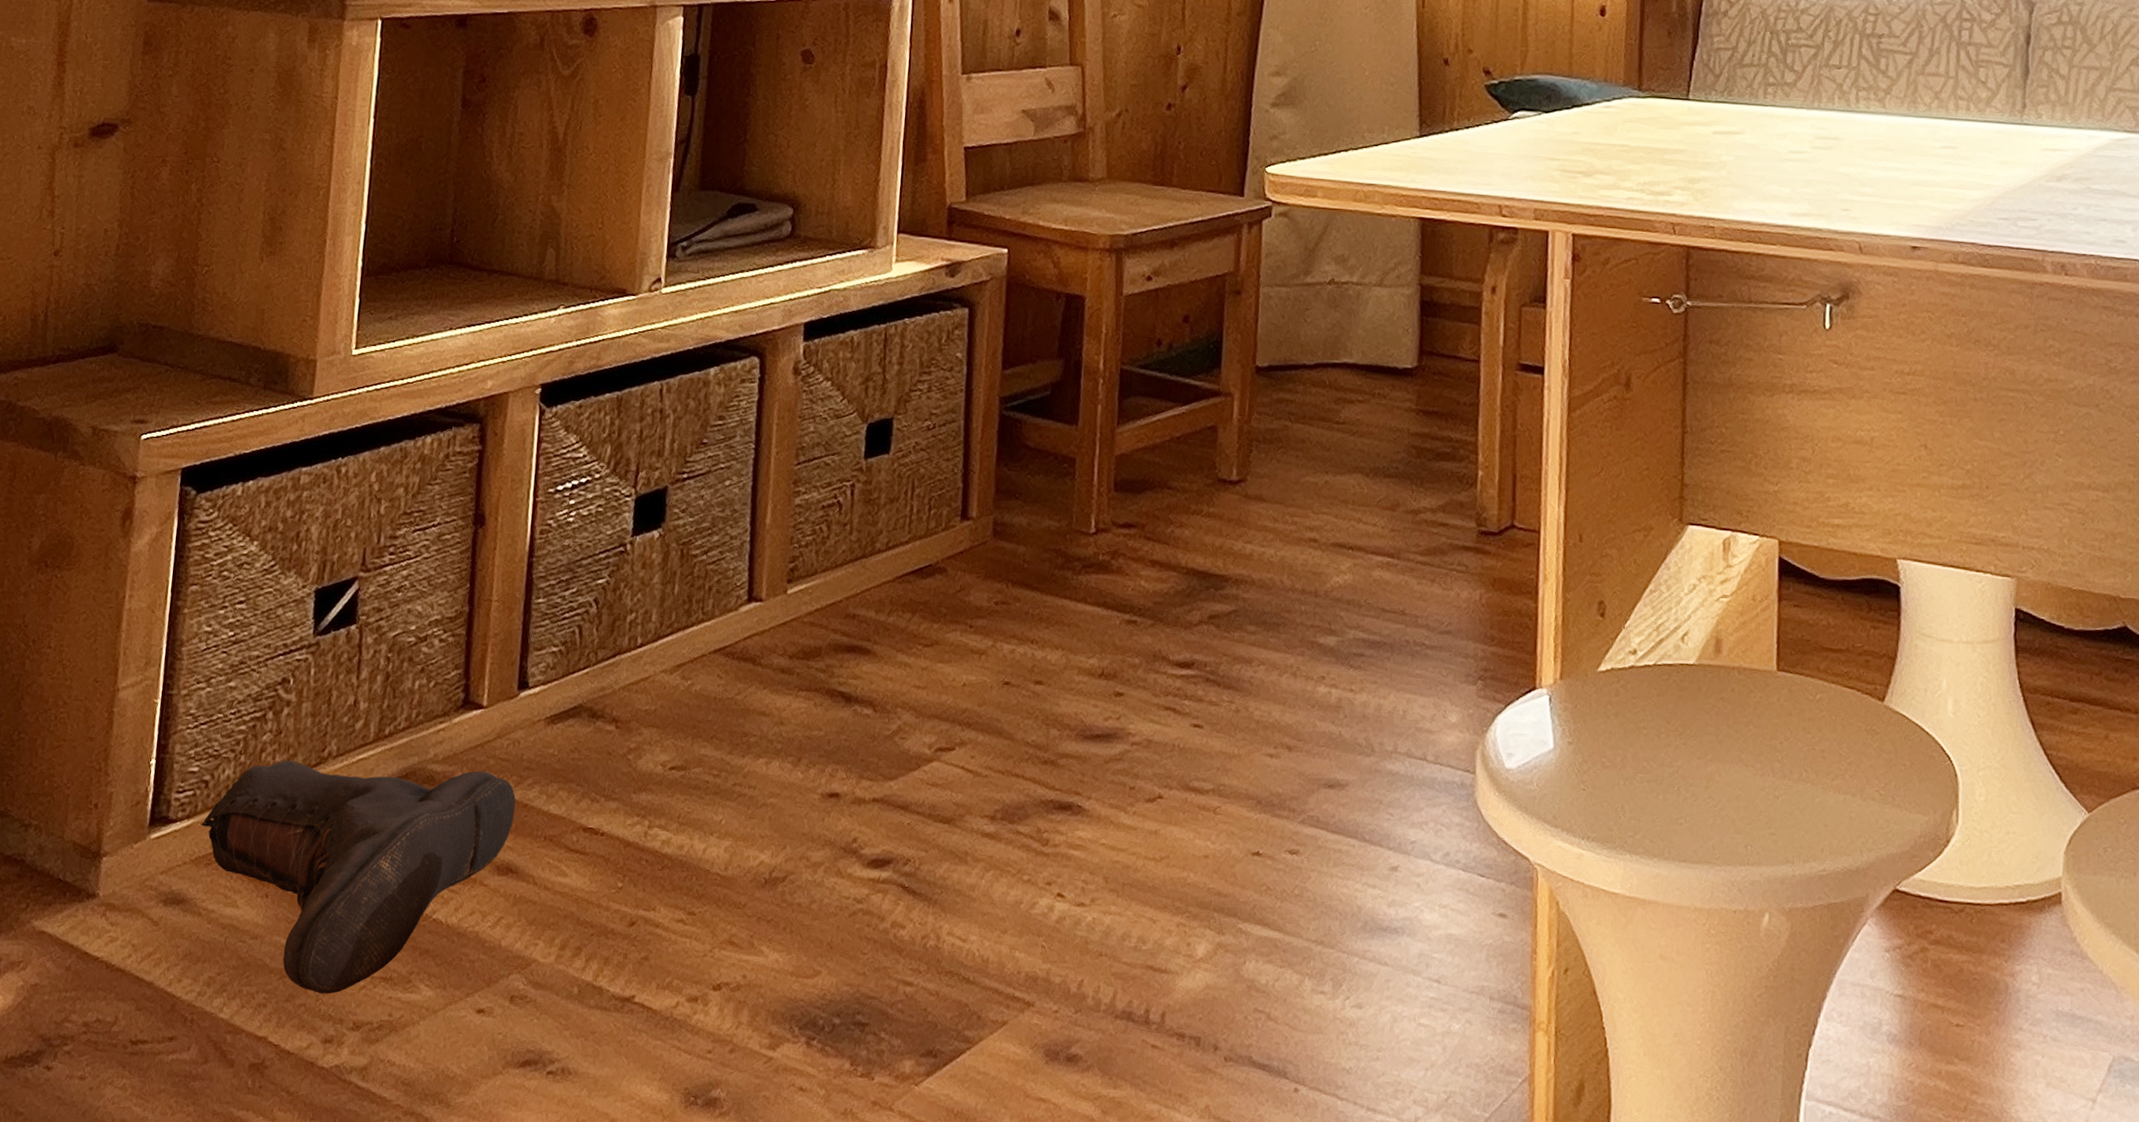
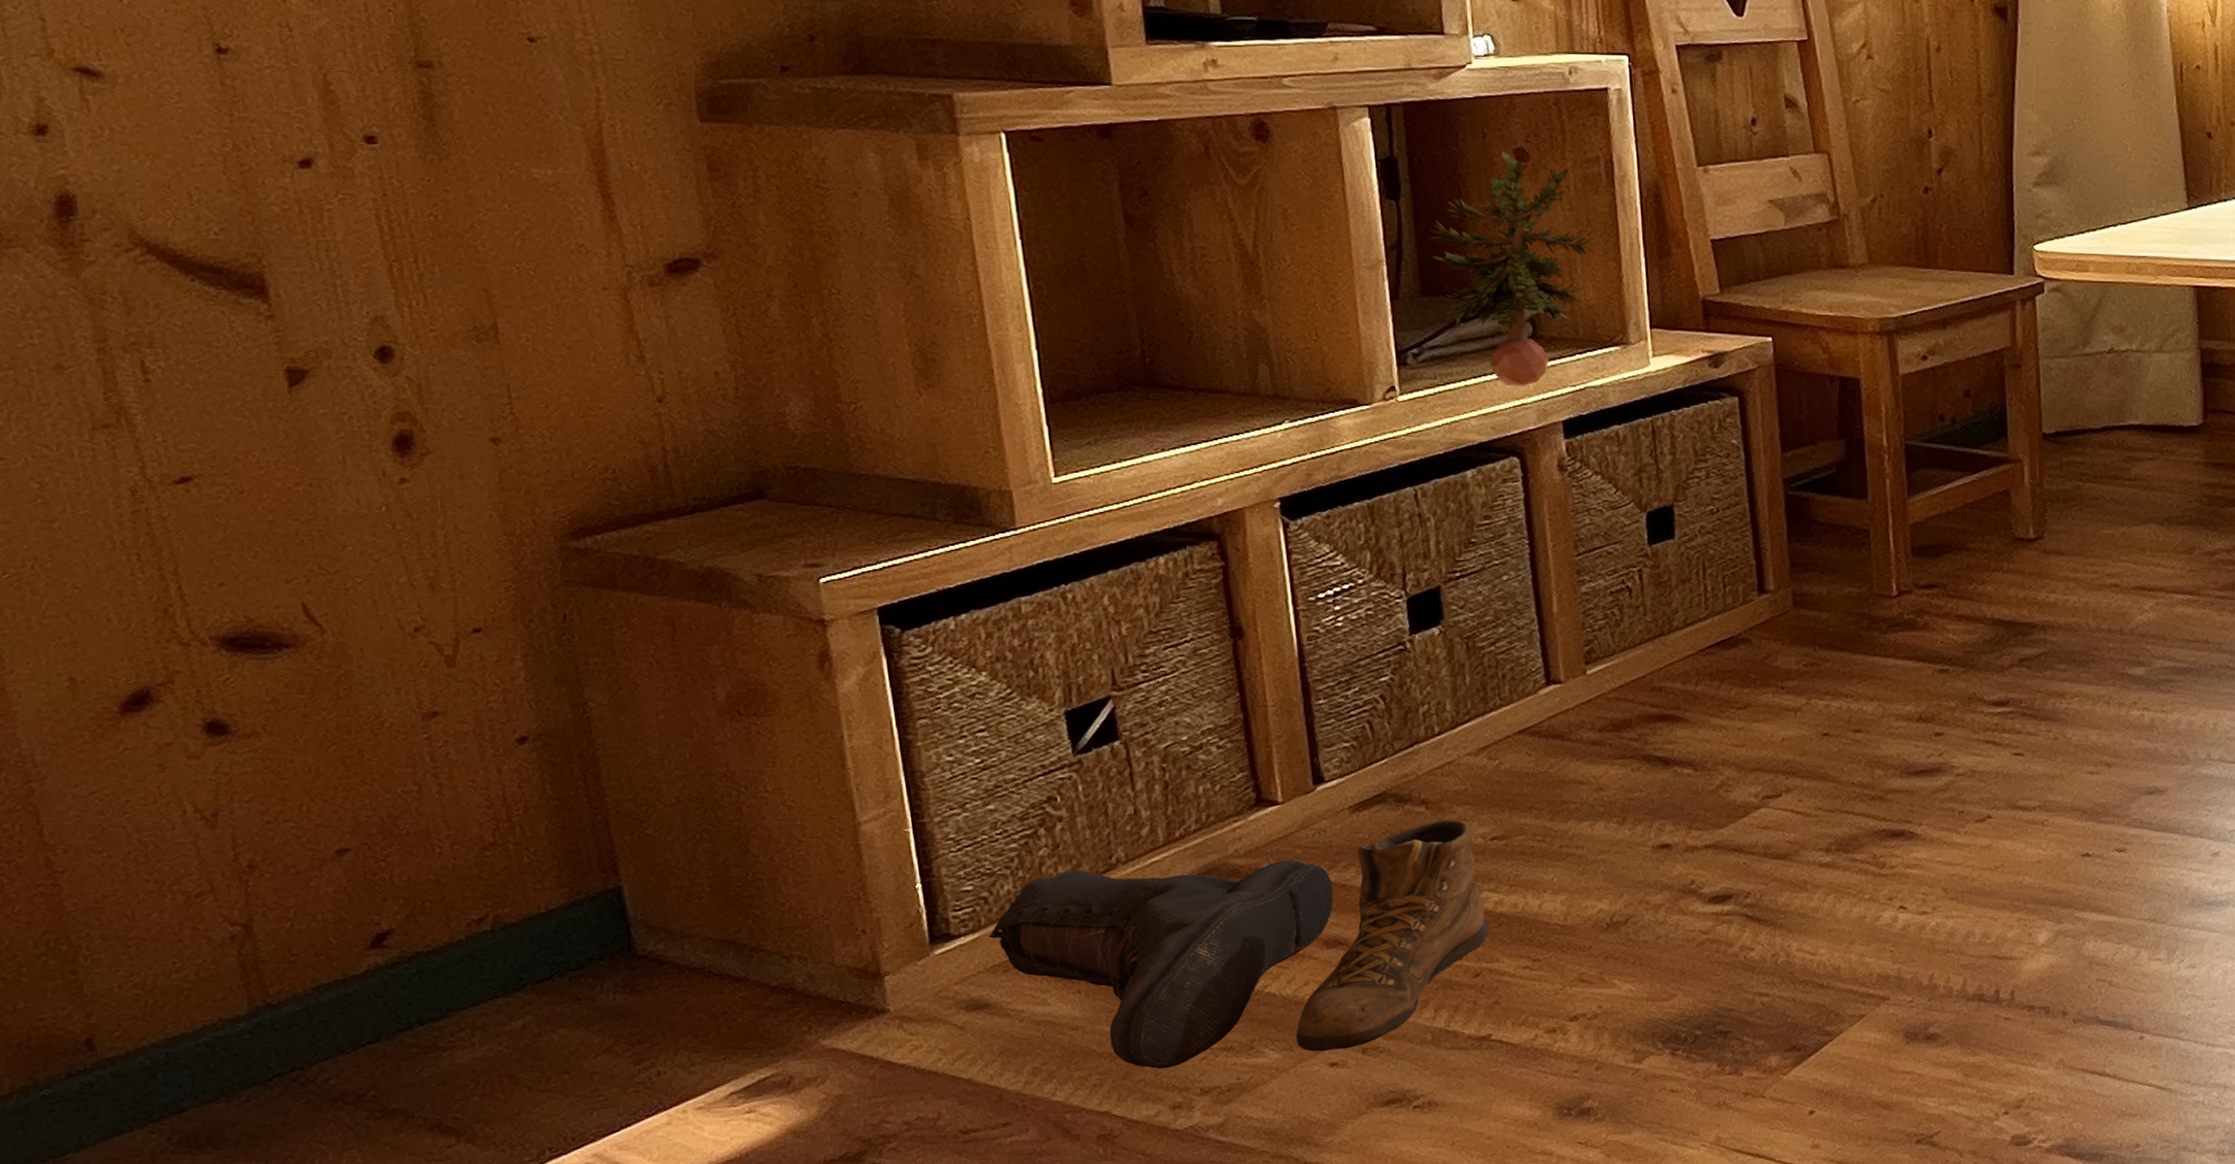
hiking boot: none [451,741,655,995] -> present [1296,819,1490,1052]
potted plant: none [713,50,863,285] -> present [1429,148,1598,386]

